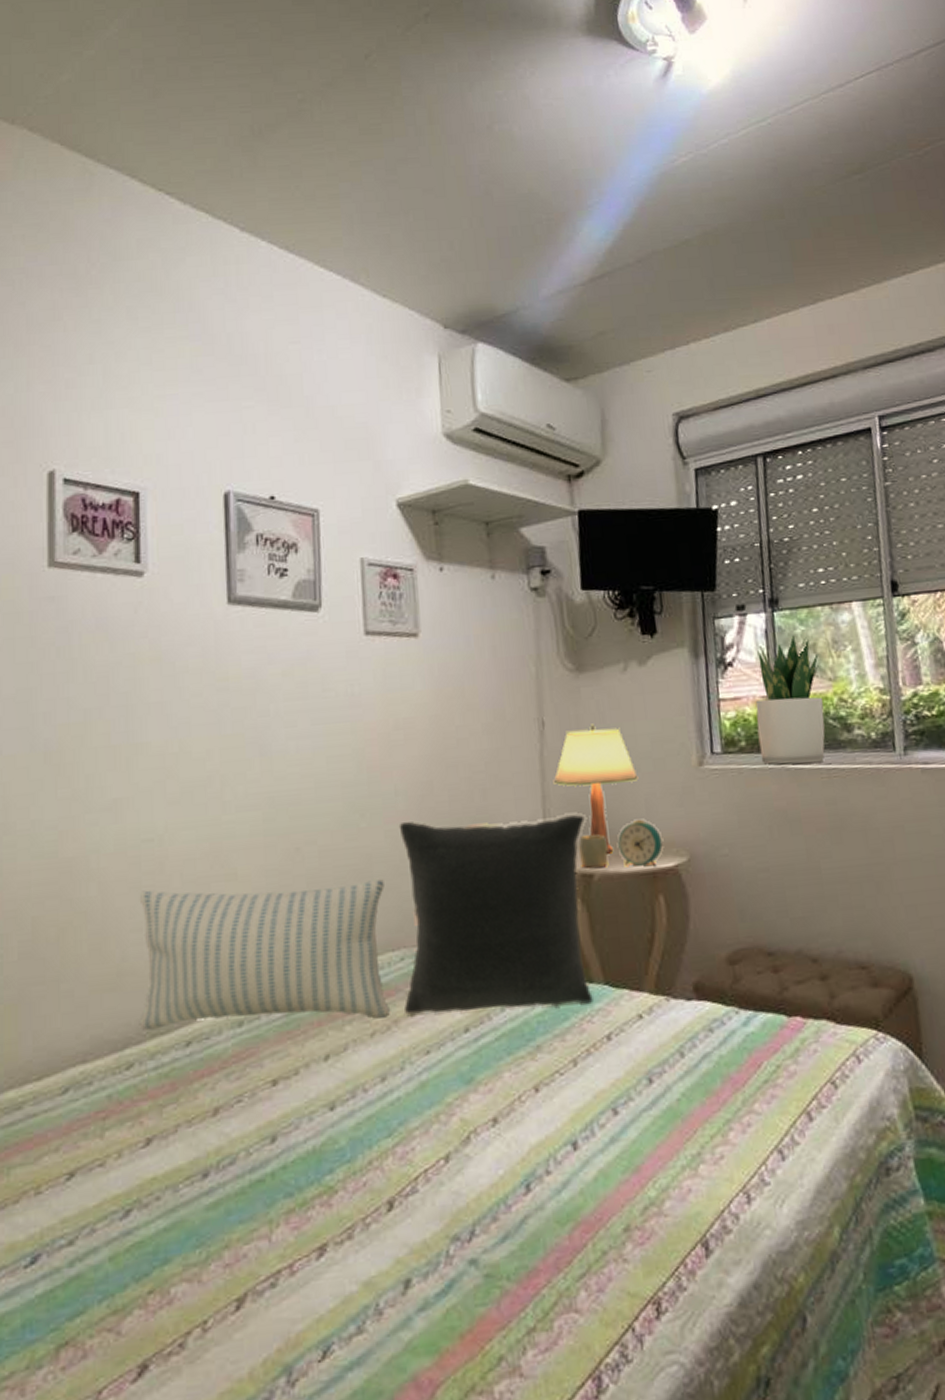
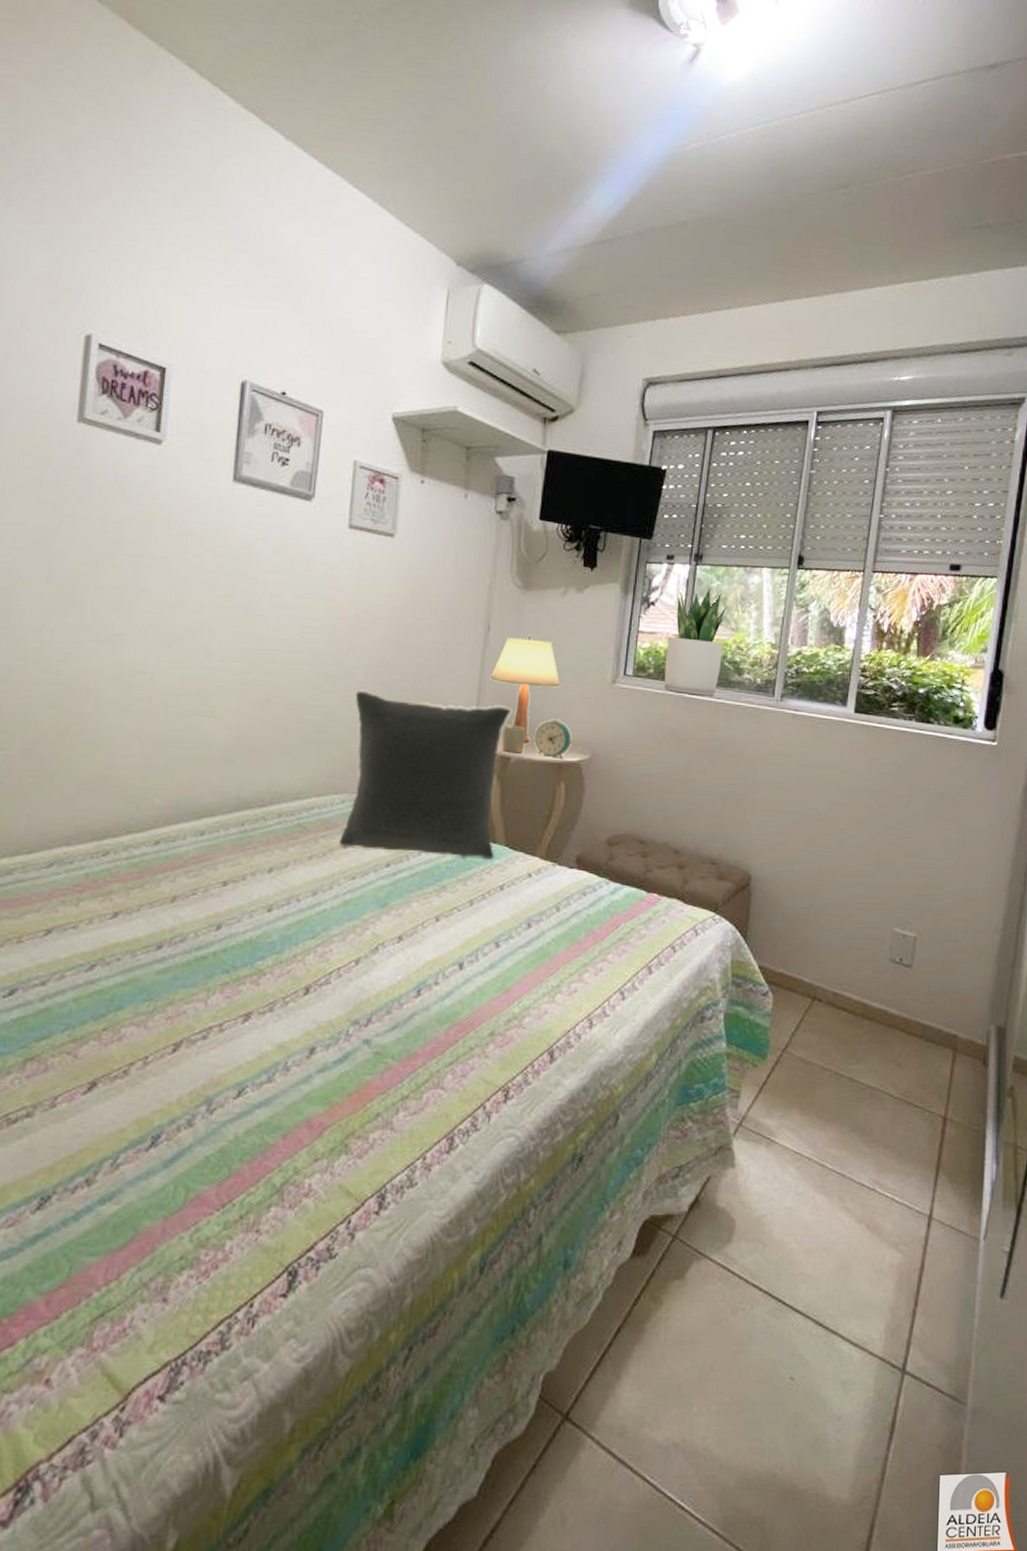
pillow: present [140,879,390,1031] -> none [118,714,337,846]

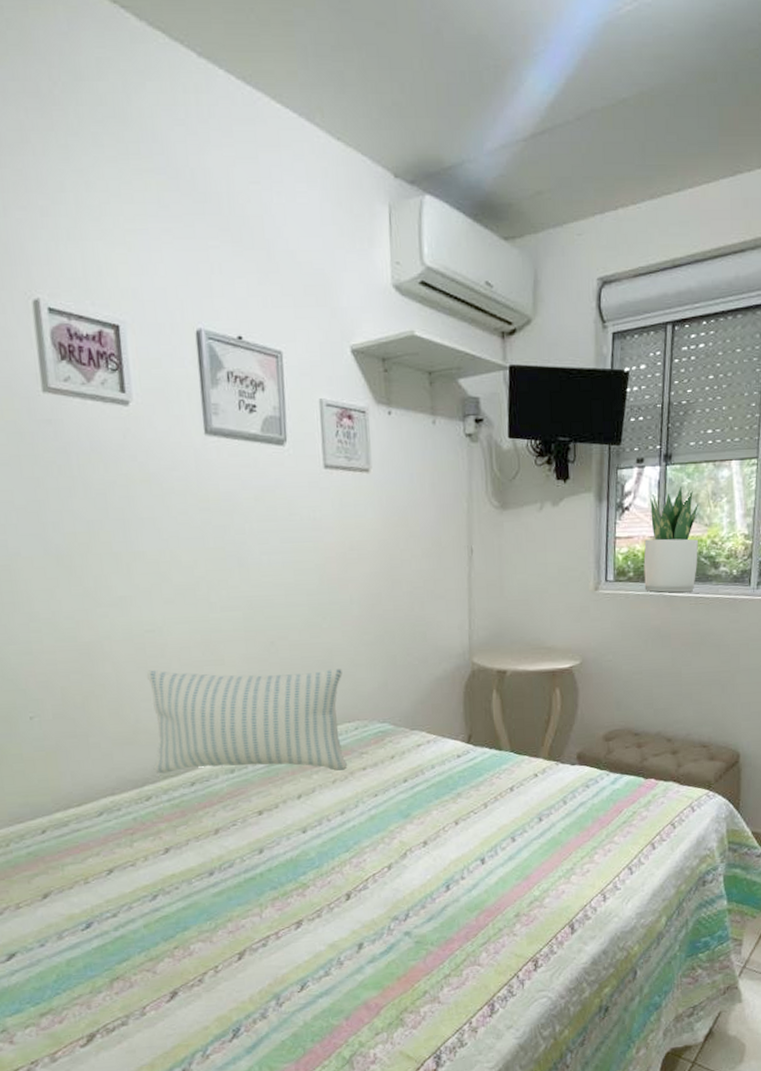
pillow: none [118,714,337,846] -> present [147,668,347,774]
pillow: present [339,692,511,859] -> none [353,624,502,769]
table lamp: present [491,636,560,743] -> none [479,554,545,656]
mug: present [502,724,526,753] -> none [496,640,519,666]
alarm clock: present [535,719,571,759] -> none [527,630,562,667]

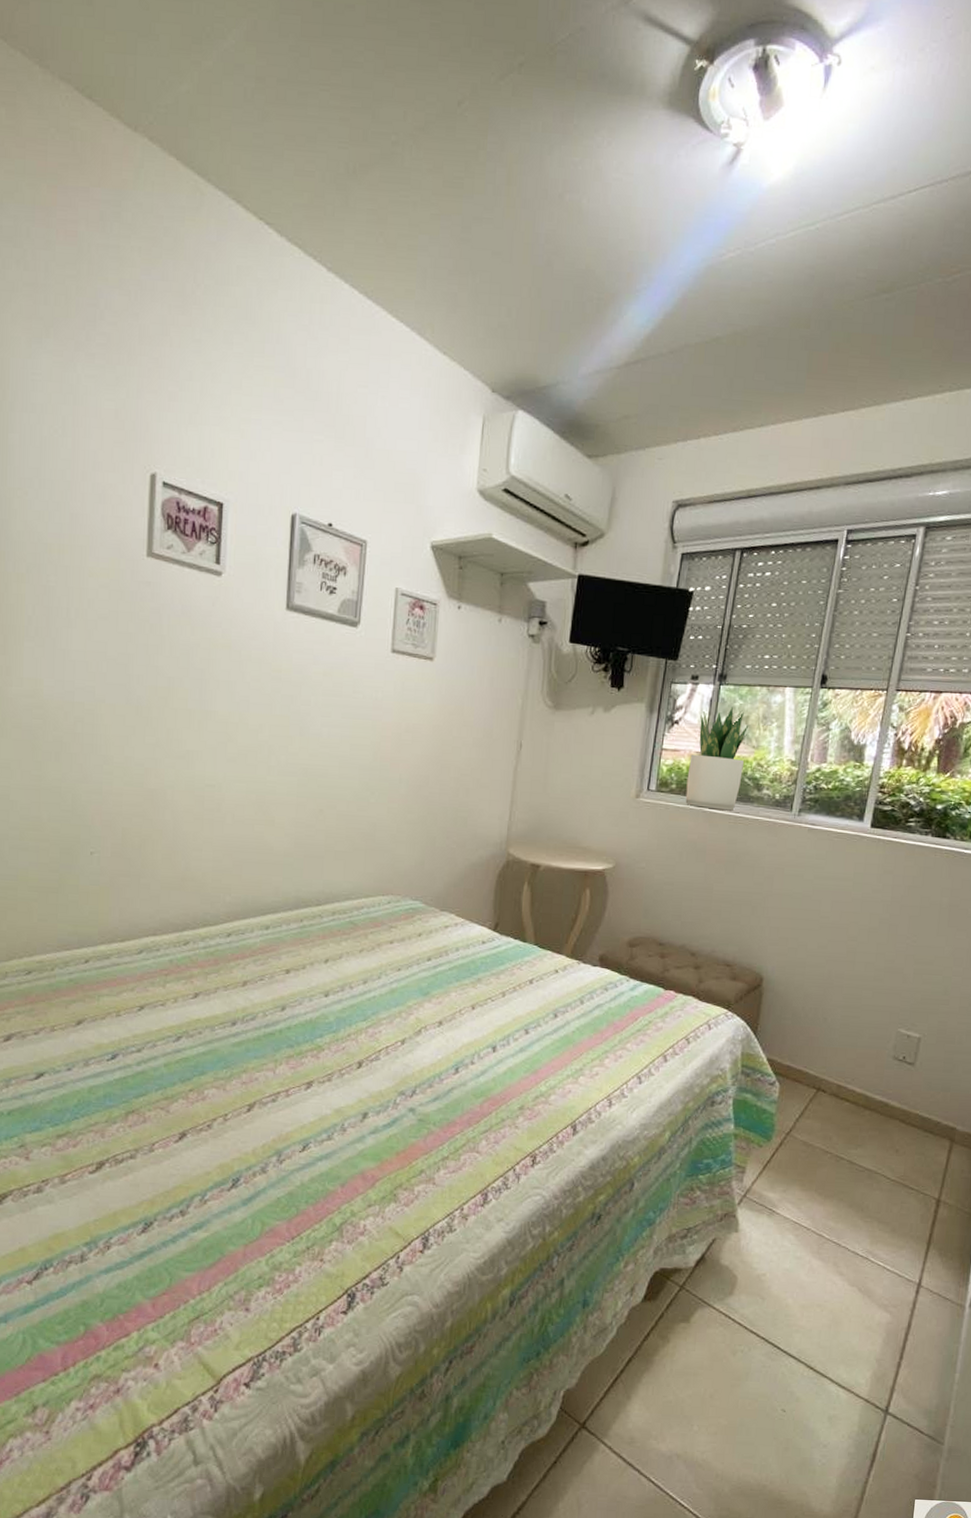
pillow: present [147,668,347,774] -> none [196,822,383,941]

